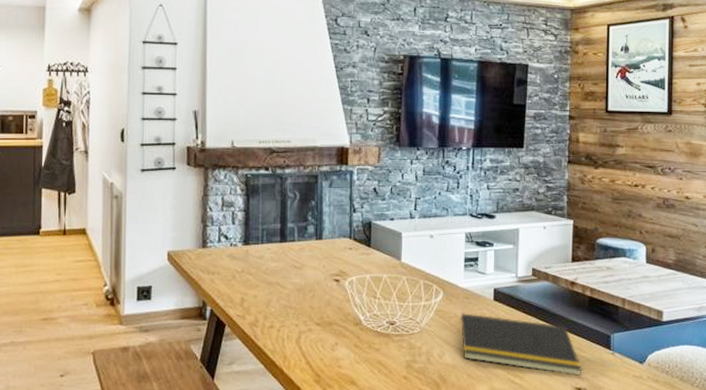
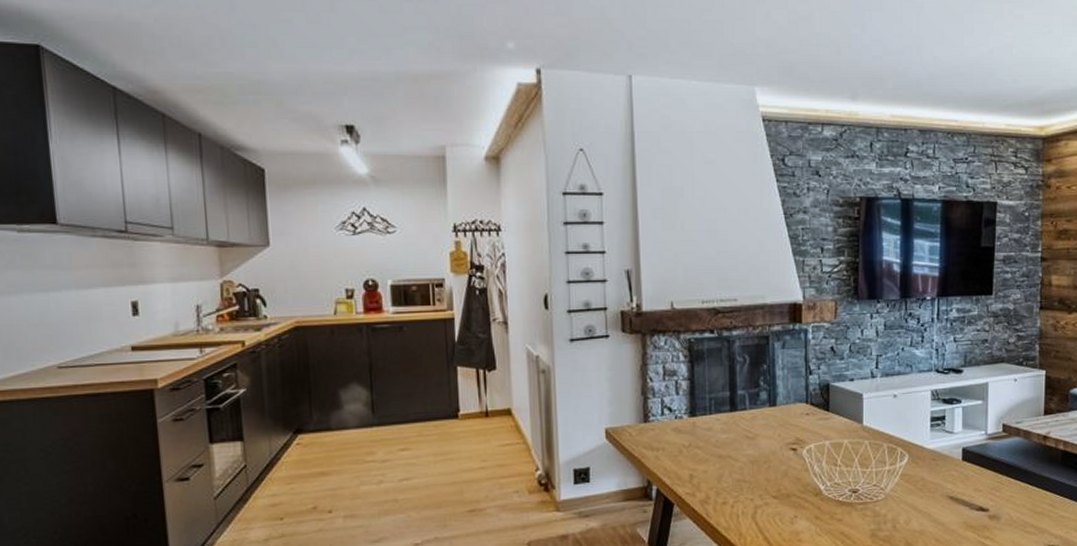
notepad: present [457,312,582,377] -> none [924,474,1055,534]

